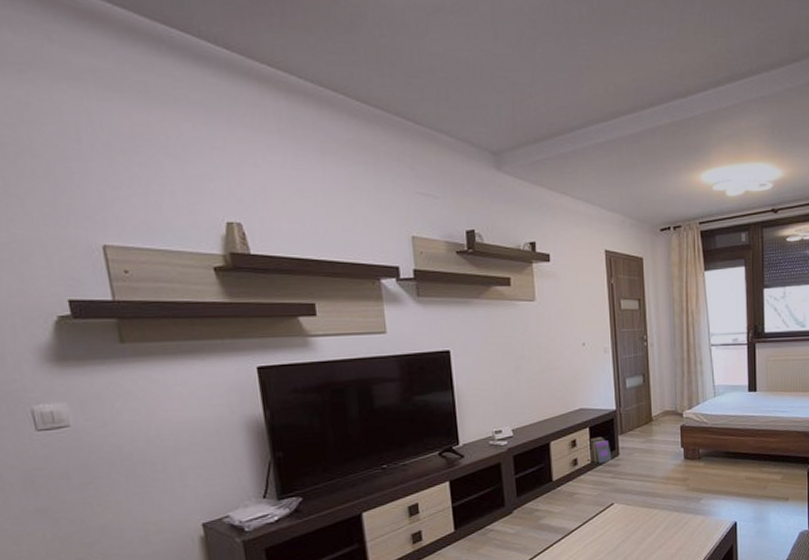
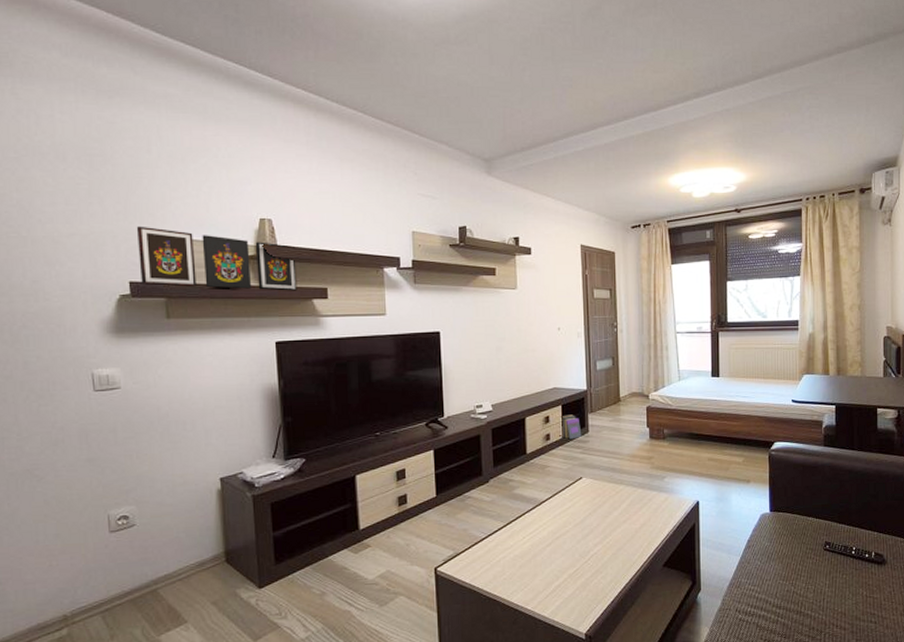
picture frame: none [70,232,279,309] -> present [136,226,297,291]

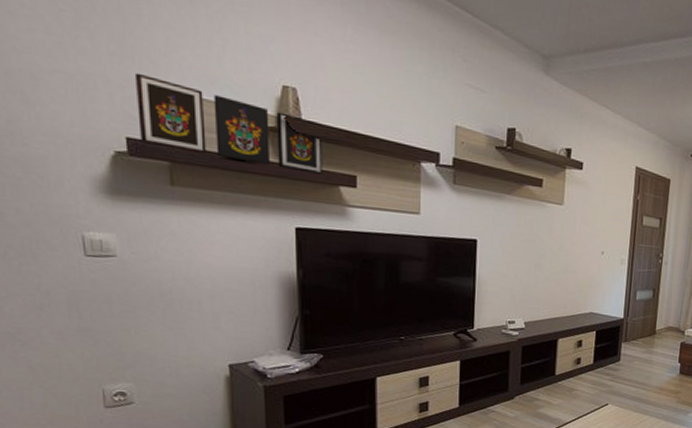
books: present [559,414,582,440] -> none [591,341,613,366]

